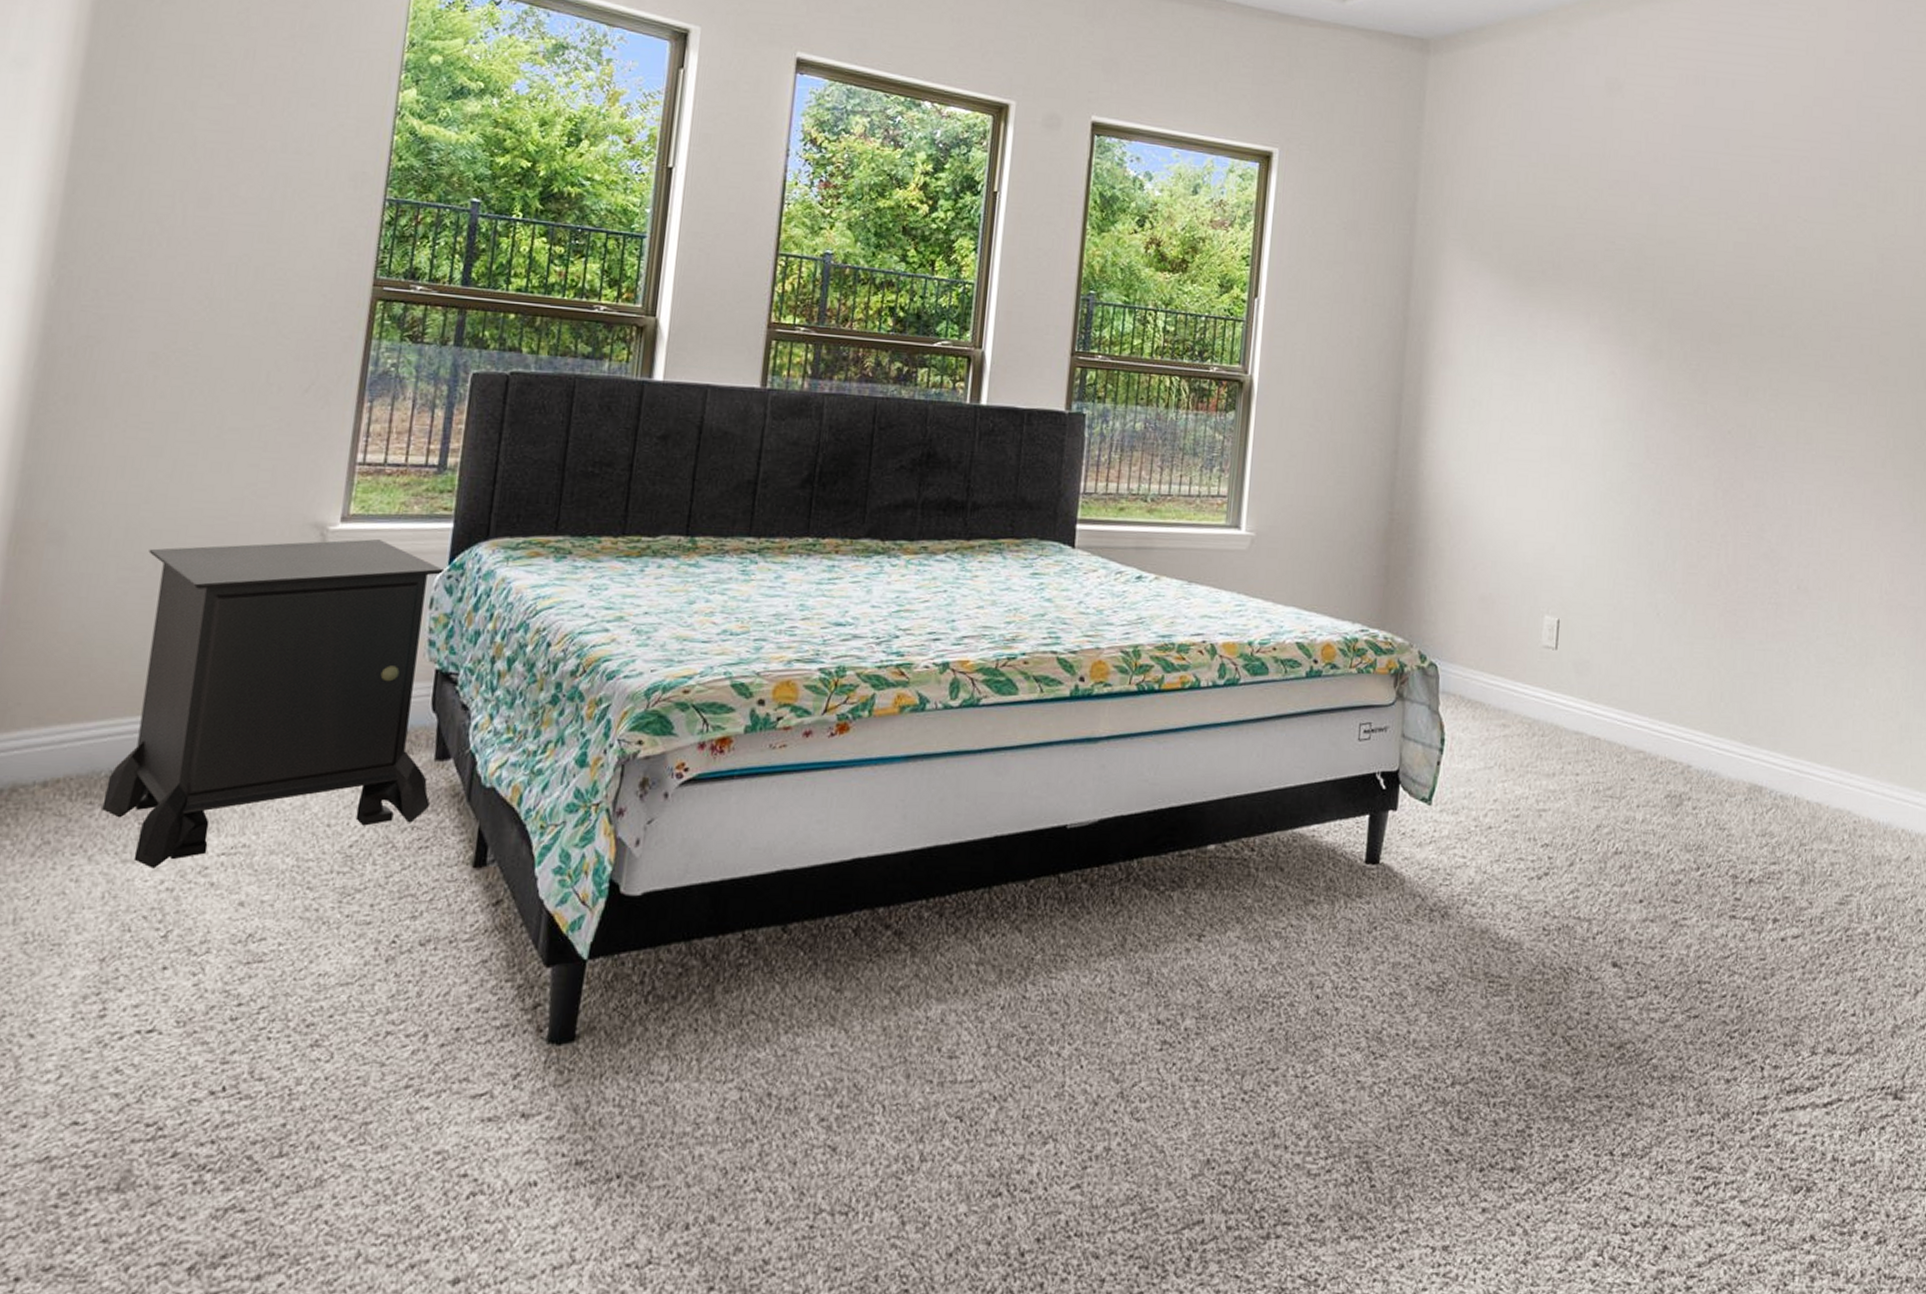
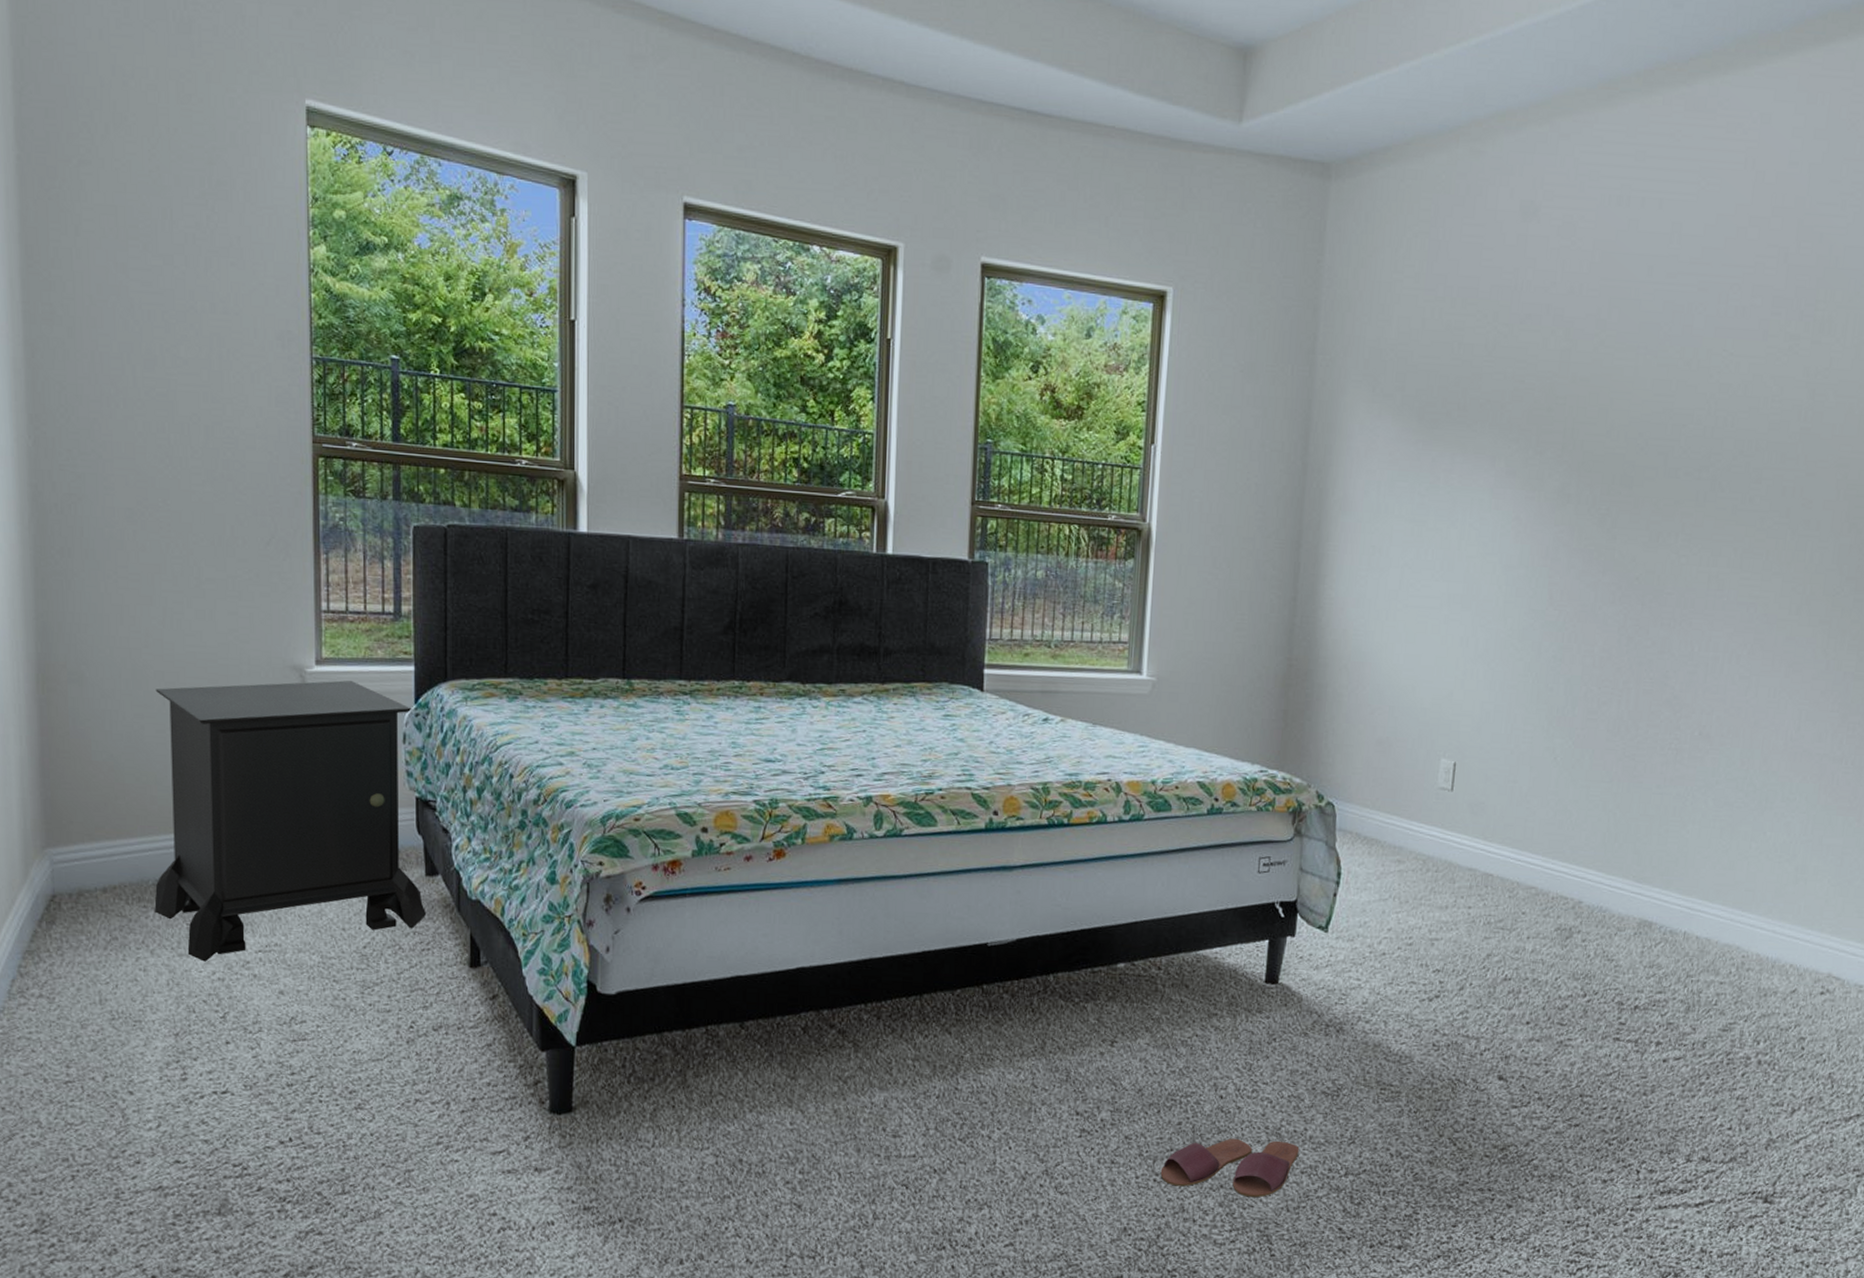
slippers: none [1249,1045,1402,1116] -> present [1160,1138,1300,1198]

